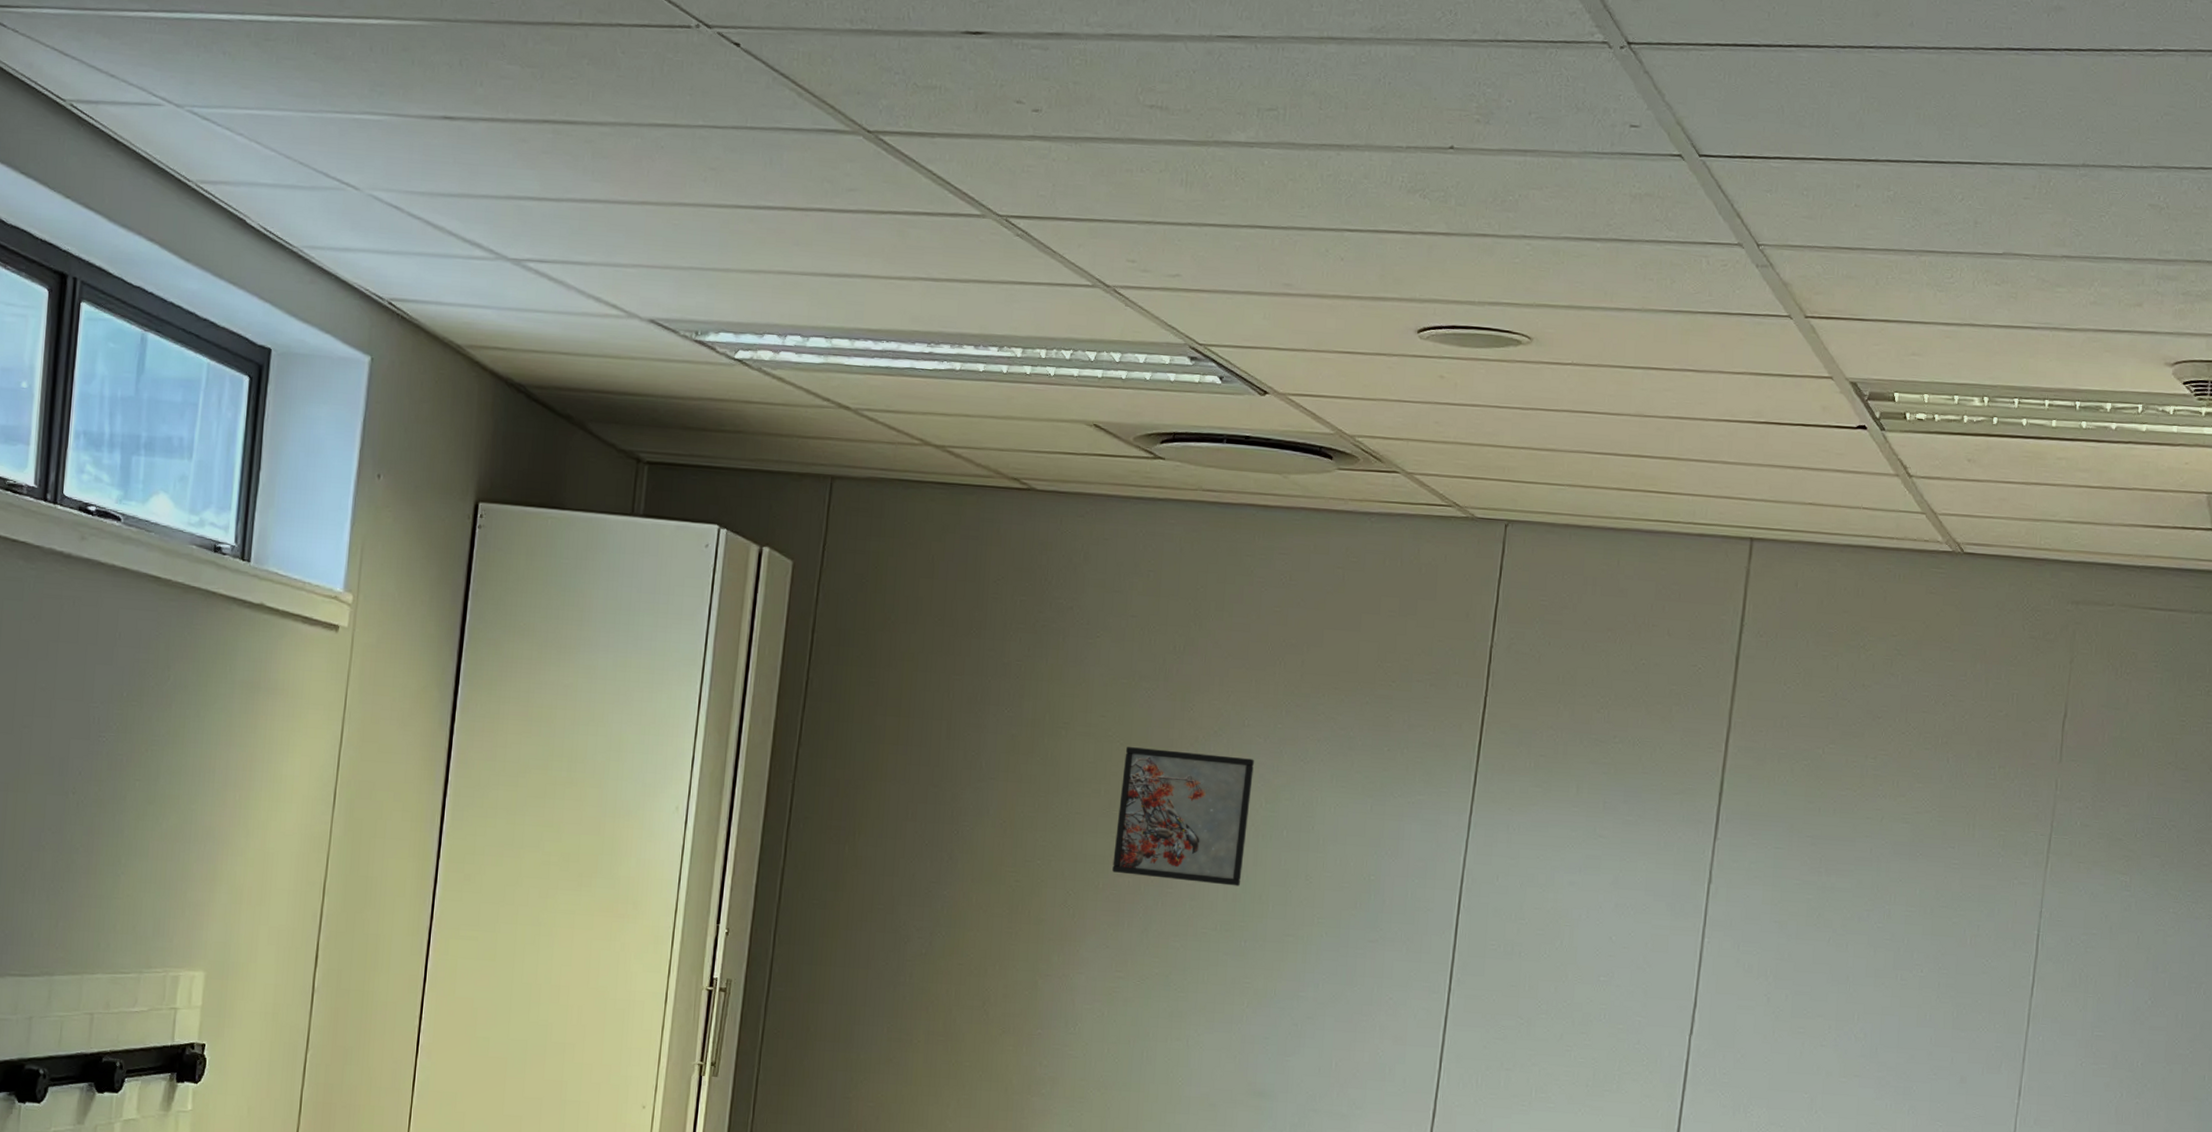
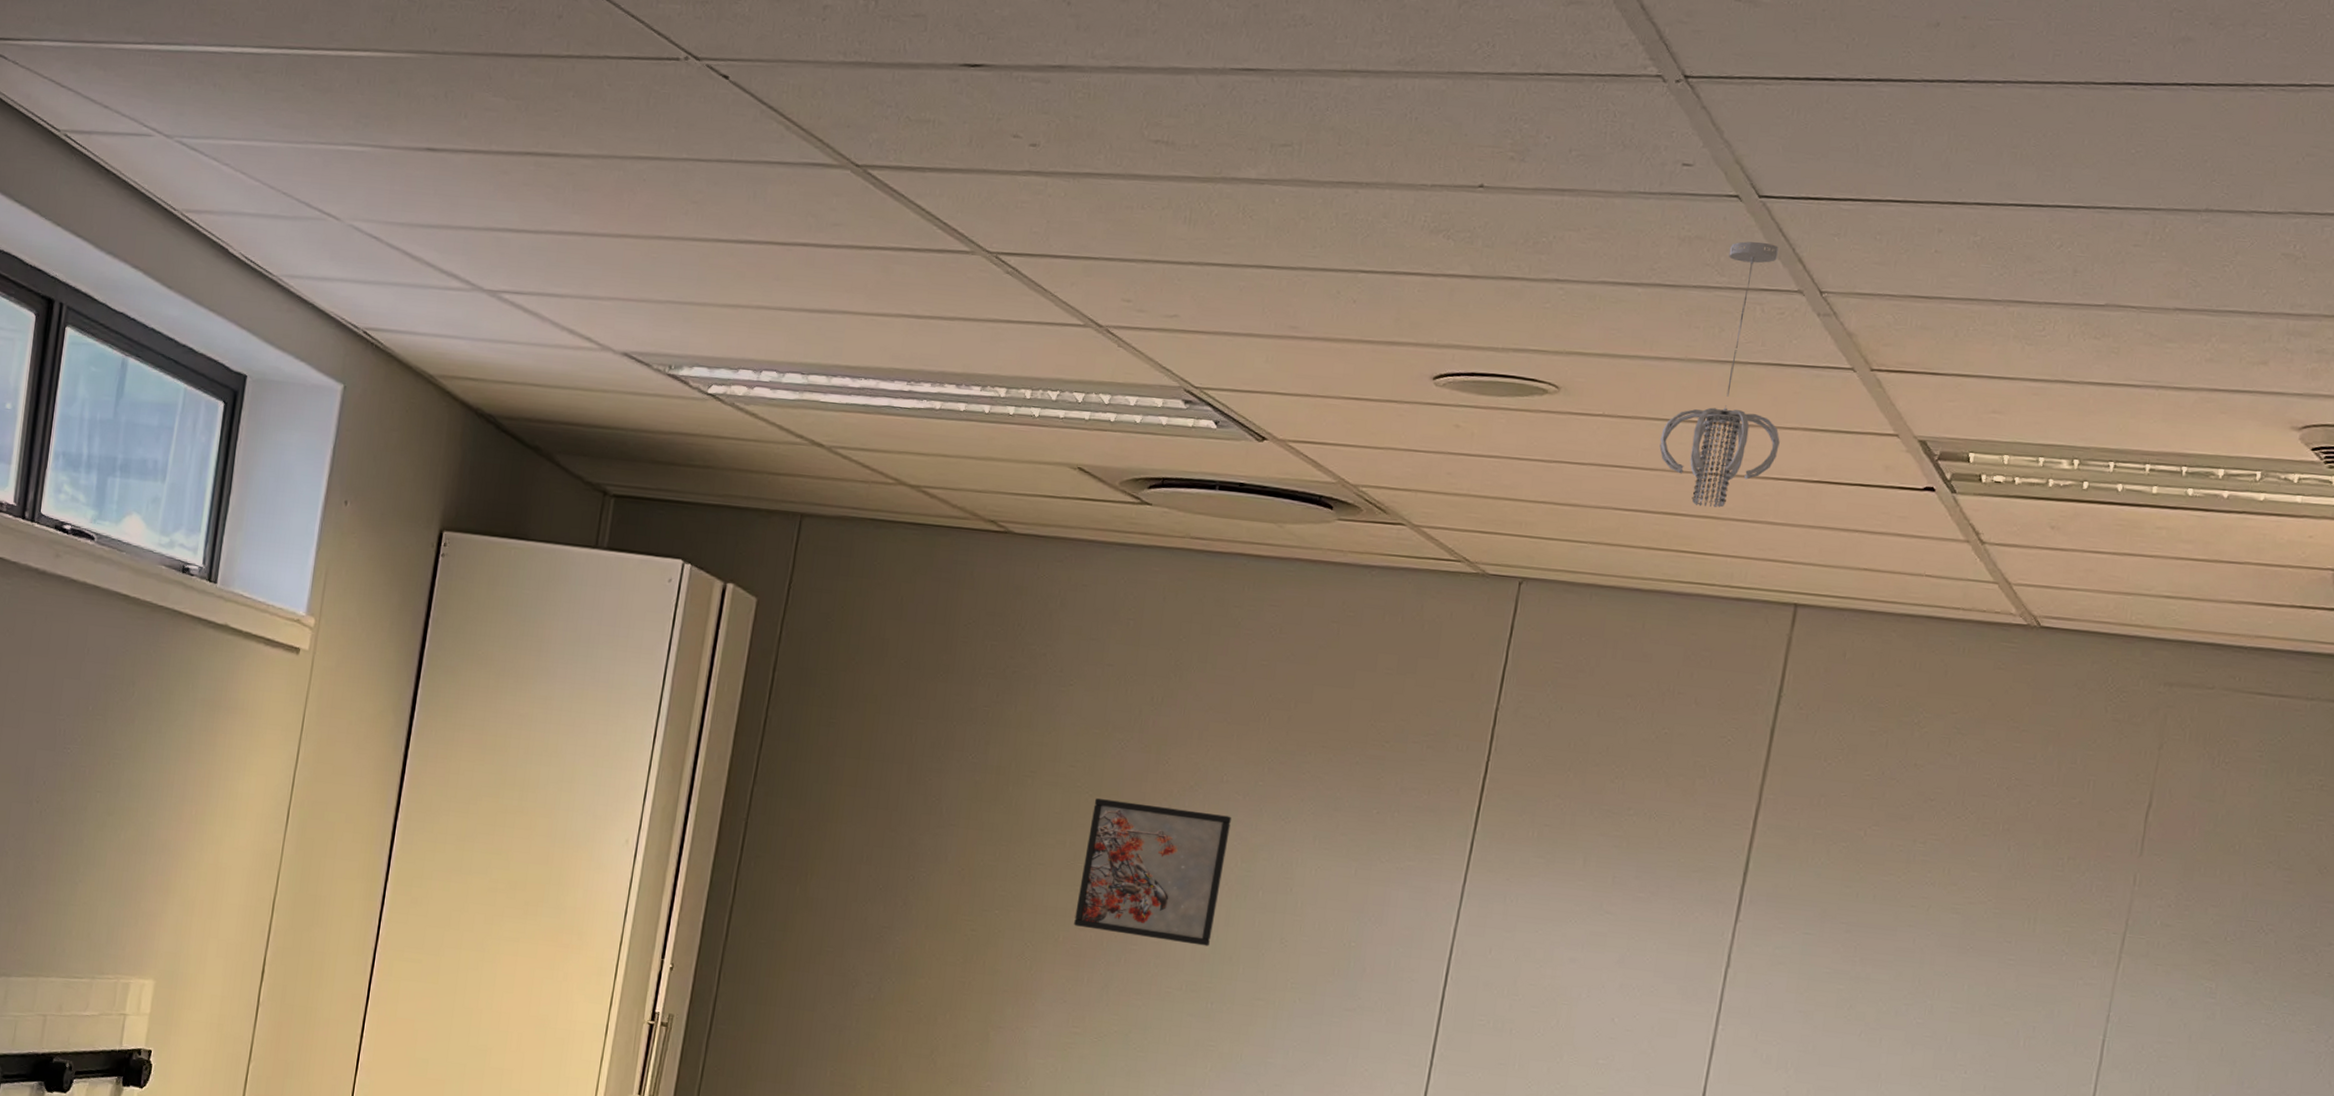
pendant light: none [1624,198,1730,449] -> present [1659,241,1780,508]

